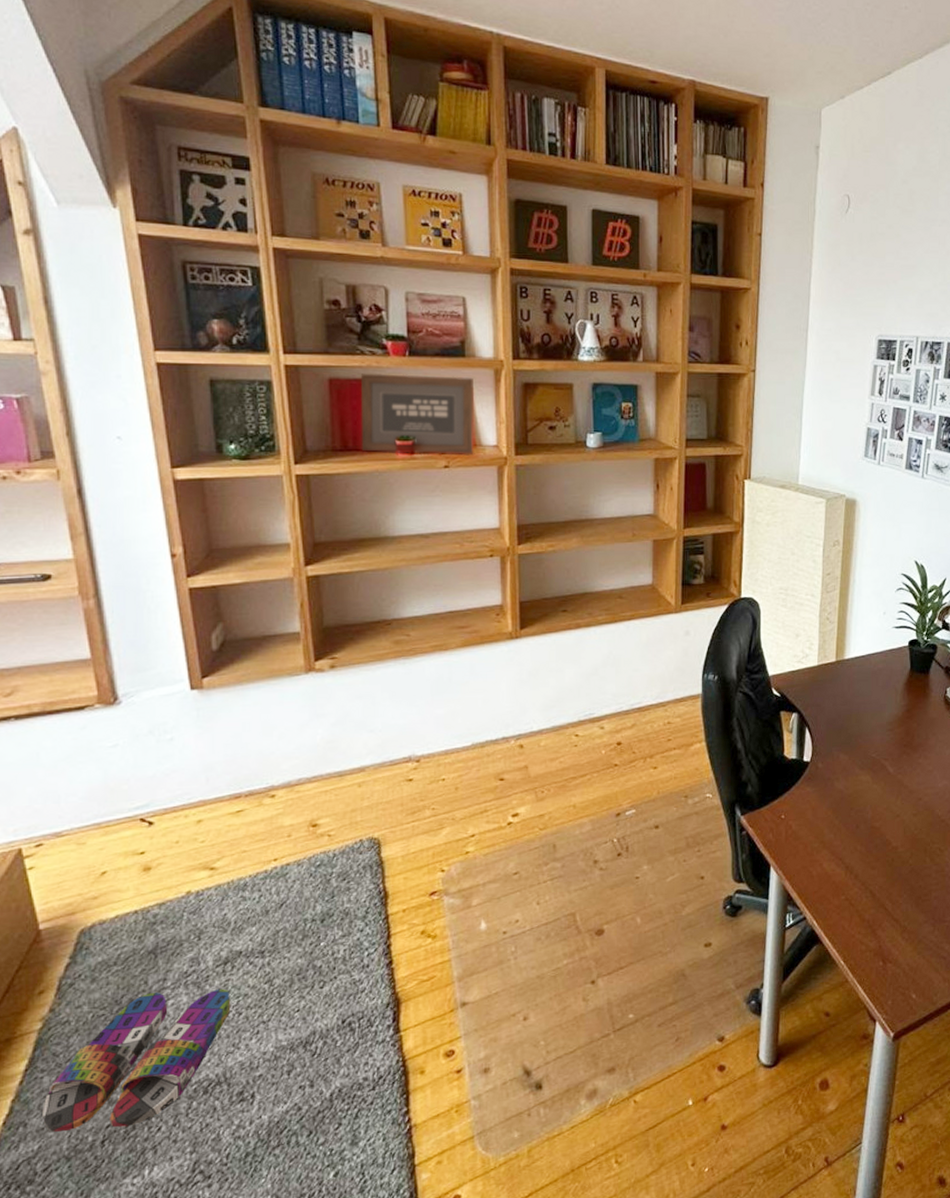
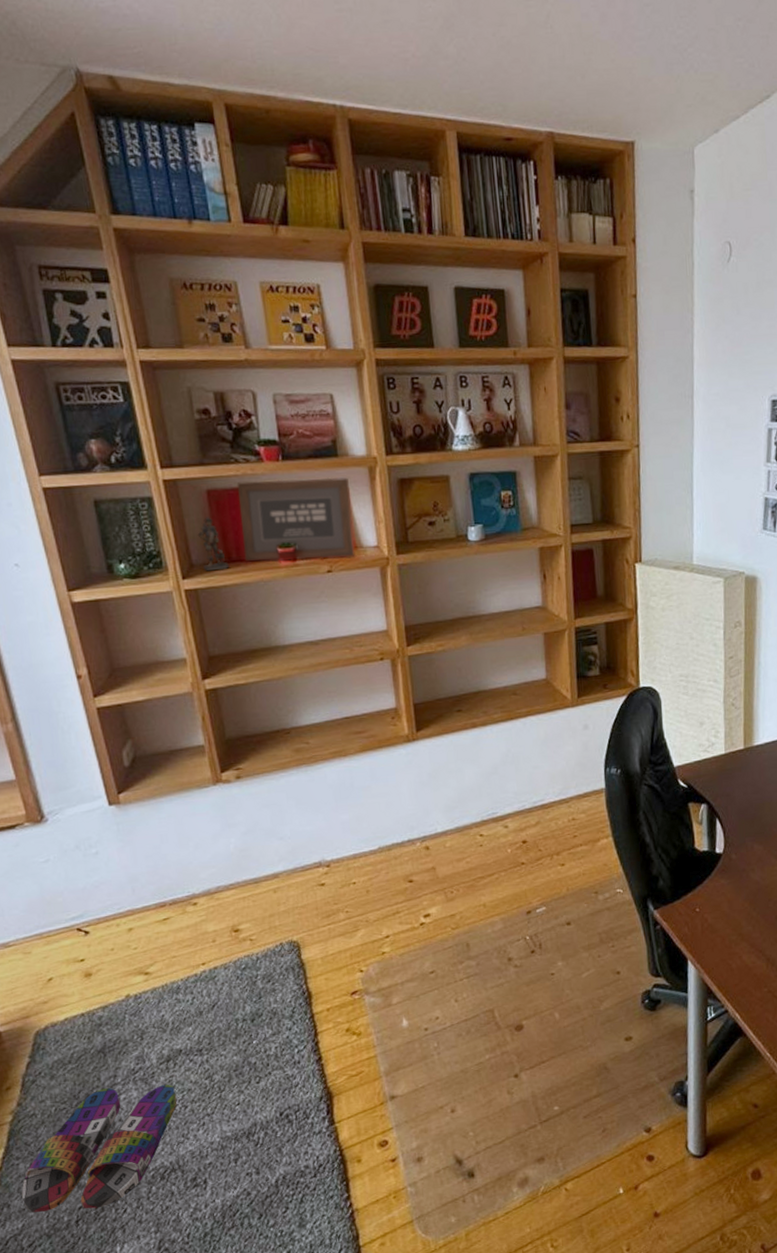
figurine: none [315,405,345,458] -> present [197,517,230,571]

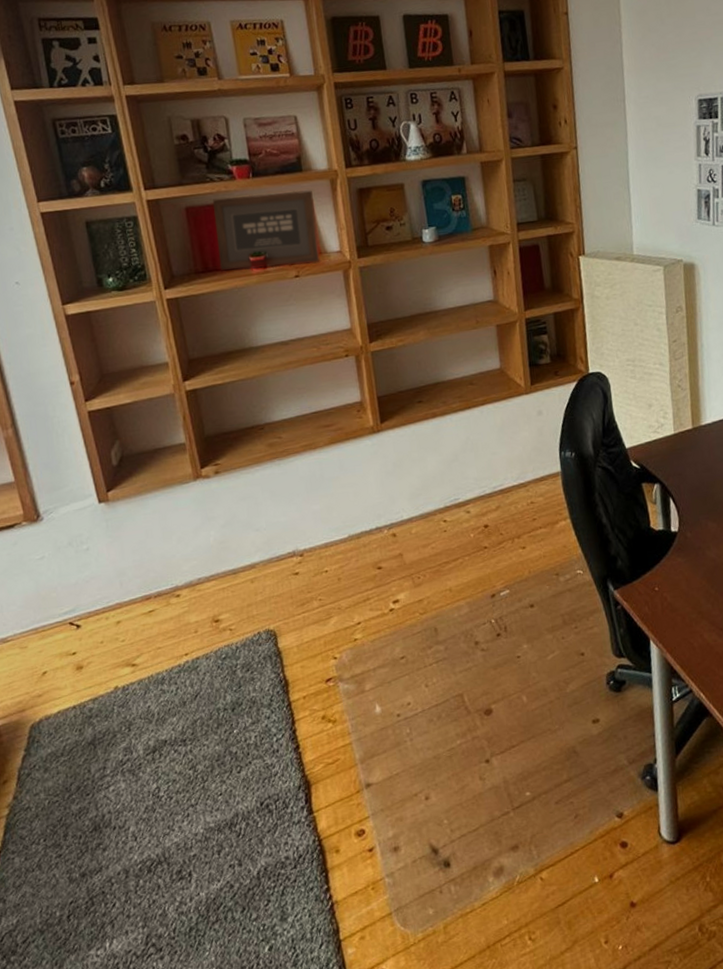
slippers: present [21,1084,177,1213] -> none [16,775,163,908]
figurine: present [197,517,230,571] -> none [177,232,207,281]

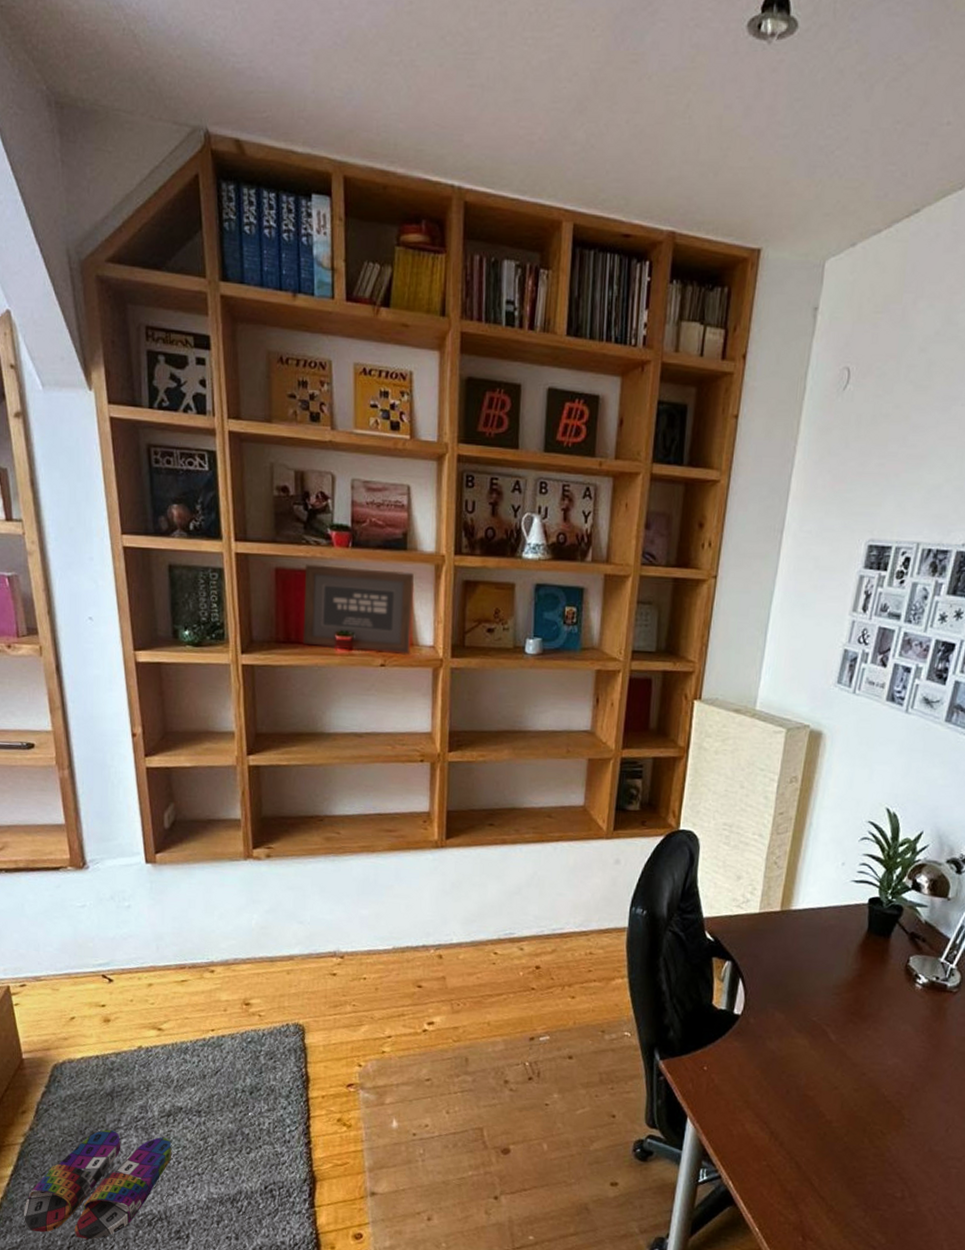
slippers: none [16,775,163,908] -> present [24,1129,172,1240]

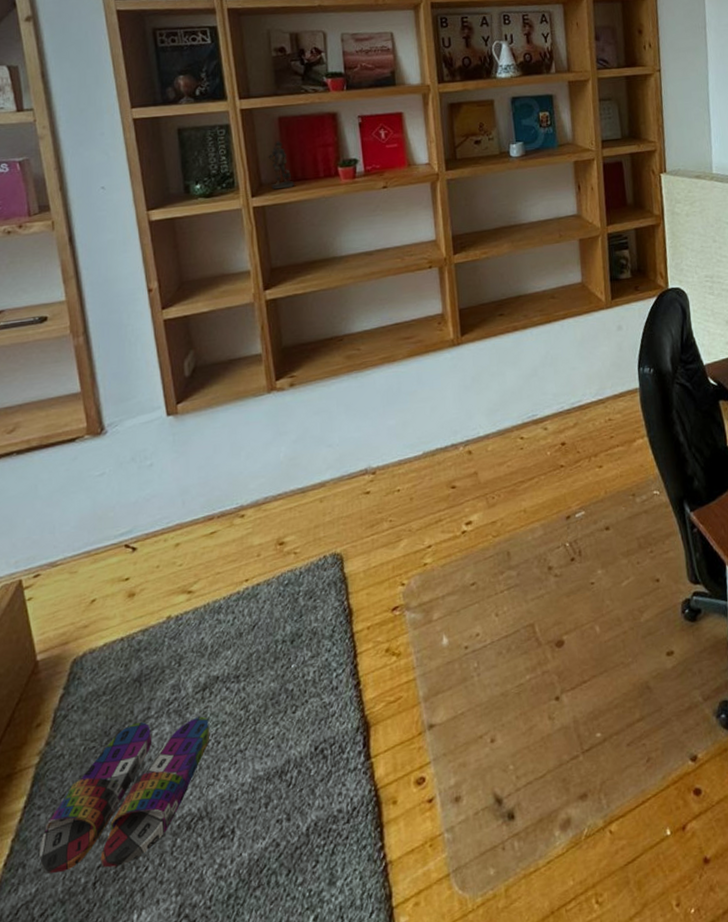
figurine: none [261,595,287,649] -> present [268,141,295,190]
picture frame: present [302,564,414,654] -> none [305,103,409,181]

